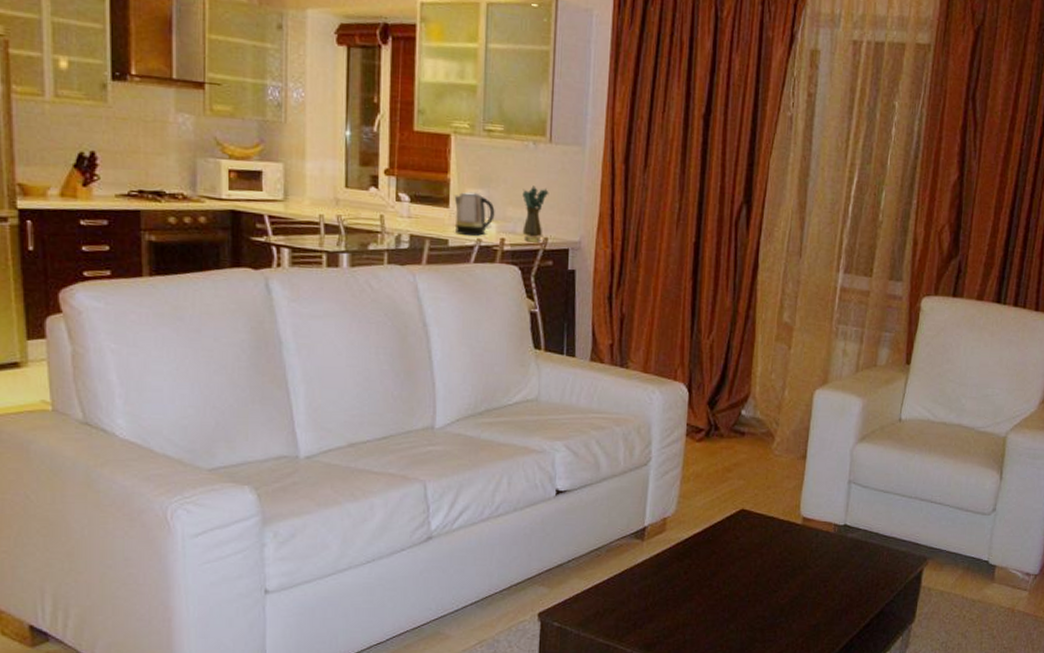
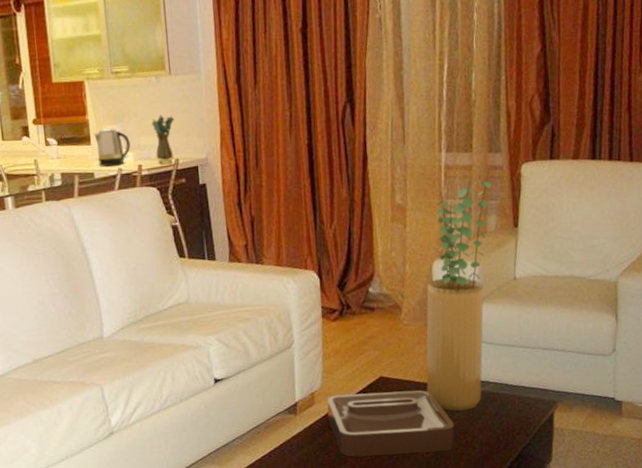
decorative tray: none [677,523,815,599] -> present [327,390,455,457]
vase: none [790,297,889,557] -> present [426,168,492,411]

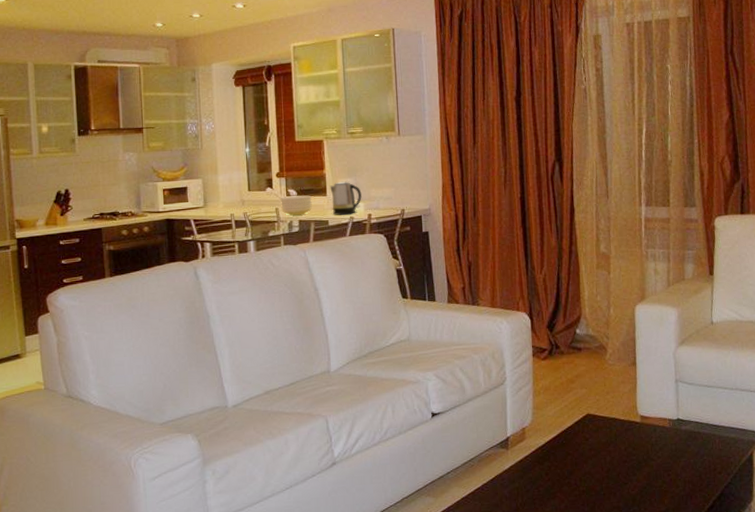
bowl: none [39,144,75,168] -> present [281,195,312,216]
vase: present [151,115,175,166] -> none [381,170,402,215]
decorative tray: present [327,390,455,457] -> none [537,427,659,492]
vase: present [426,168,492,411] -> none [630,221,689,449]

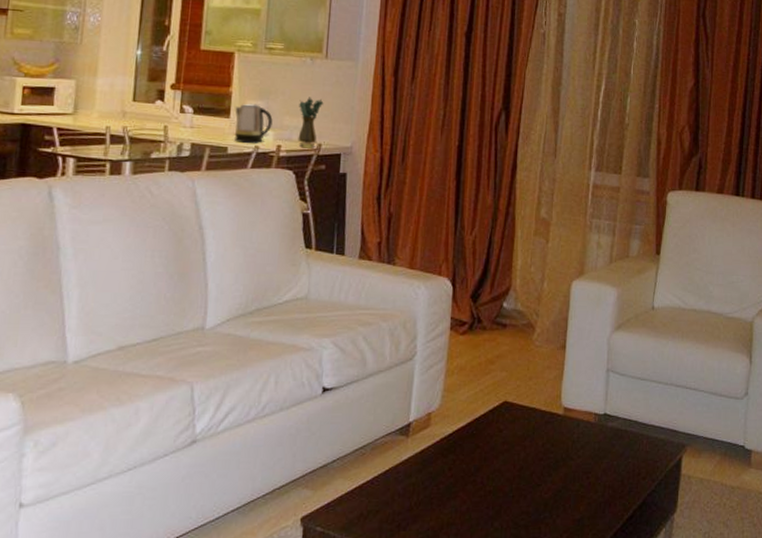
bowl: present [281,195,312,216] -> none [171,113,211,138]
vase: none [381,170,402,215] -> present [297,97,324,150]

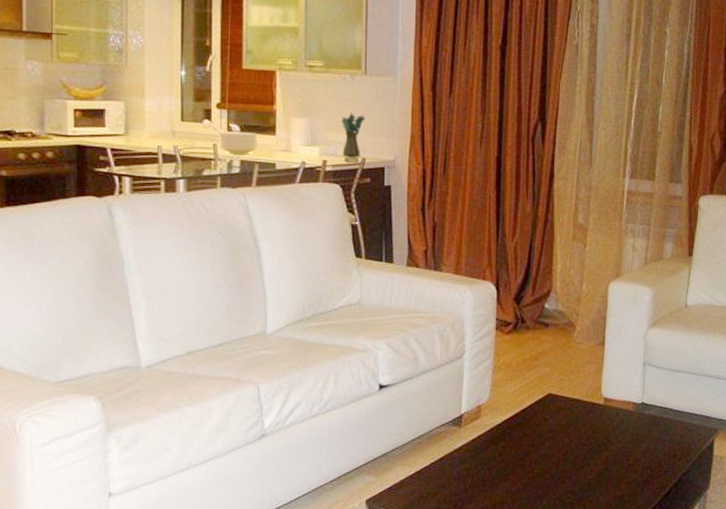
bowl: none [171,113,211,138] -> present [220,131,257,155]
kettle: present [234,103,273,143] -> none [280,120,317,159]

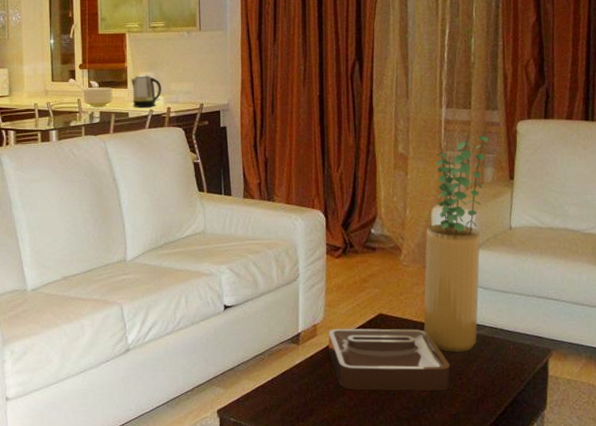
kettle: none [280,120,317,159] -> present [131,74,162,108]
vase: present [342,113,366,164] -> none [181,64,202,109]
decorative tray: none [492,409,617,475] -> present [328,328,450,391]
vase: none [593,197,671,433] -> present [423,124,489,352]

